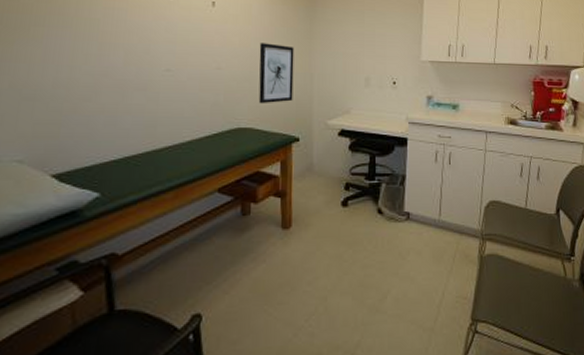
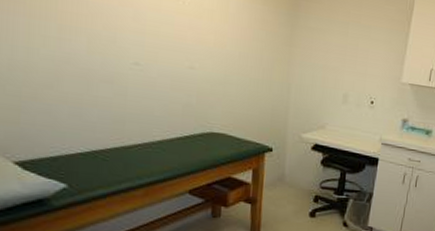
wall art: present [258,43,294,104] -> none [233,45,273,111]

